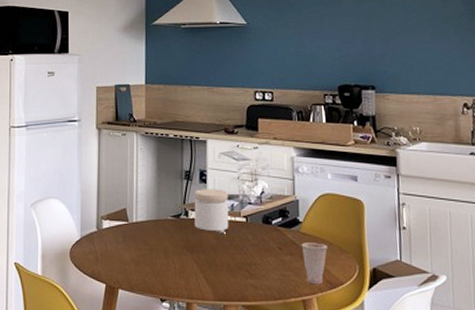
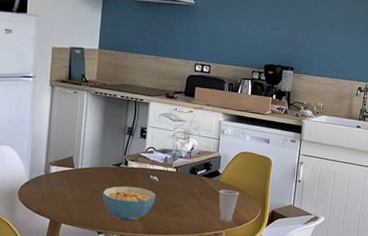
cereal bowl: none [162,241,225,286] -> present [102,186,156,222]
jar: present [194,189,229,231] -> none [132,143,163,178]

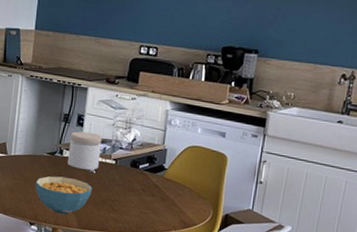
jar: none [132,143,163,178] -> present [68,131,102,170]
cup: present [218,190,239,223] -> none [163,187,187,224]

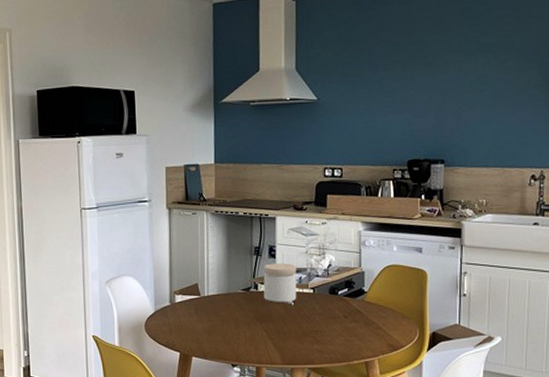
cereal bowl: present [35,176,93,215] -> none [232,312,293,352]

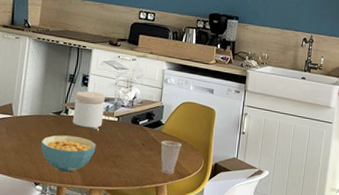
cereal bowl: none [232,312,293,352] -> present [40,135,97,173]
cup: none [365,310,390,348] -> present [160,141,182,175]

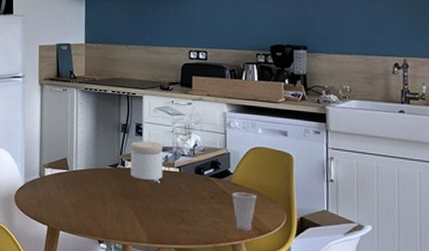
cereal bowl: present [40,135,97,173] -> none [100,189,159,230]

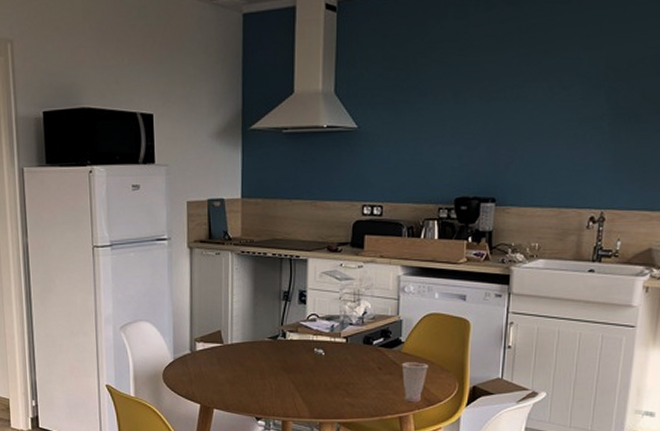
jar: present [130,141,163,180] -> none [292,310,328,352]

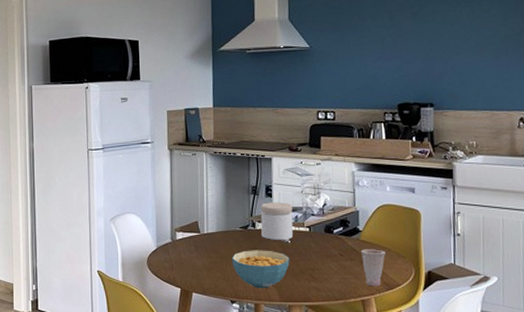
cereal bowl: none [258,362,323,405] -> present [231,250,290,289]
jar: none [292,310,328,352] -> present [260,202,294,240]

